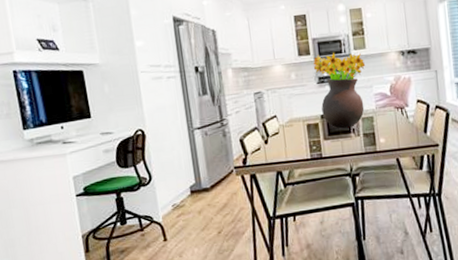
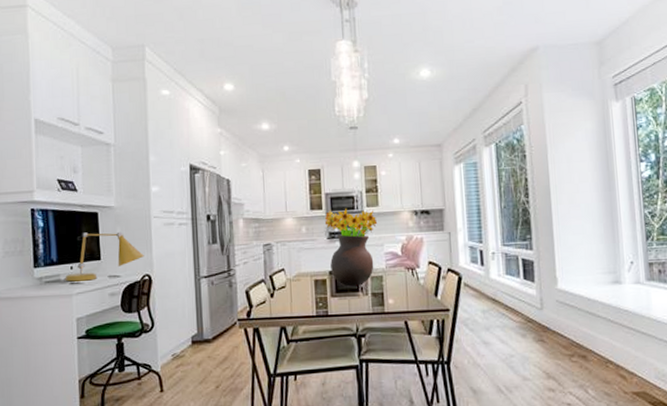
table lamp: none [54,88,135,142] -> present [62,231,144,282]

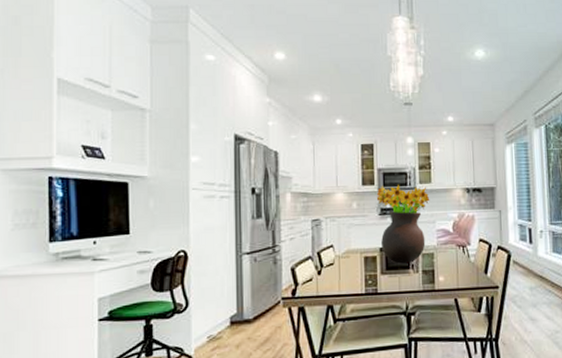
table lamp: present [62,231,144,282] -> none [83,204,180,258]

